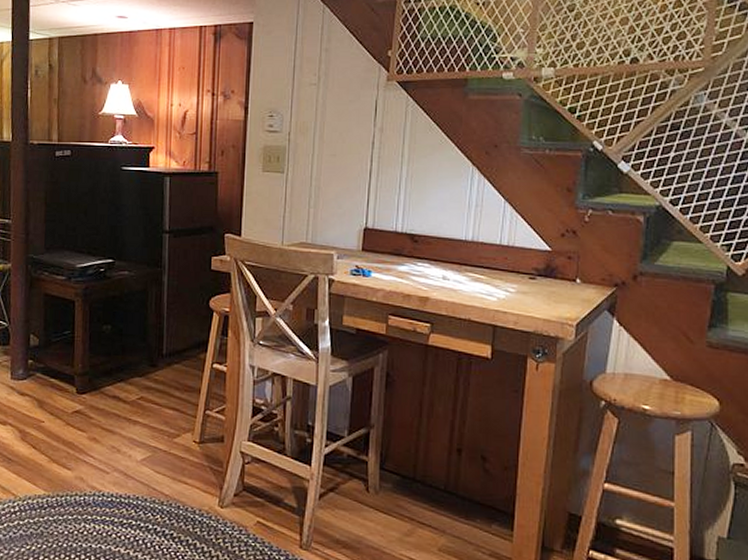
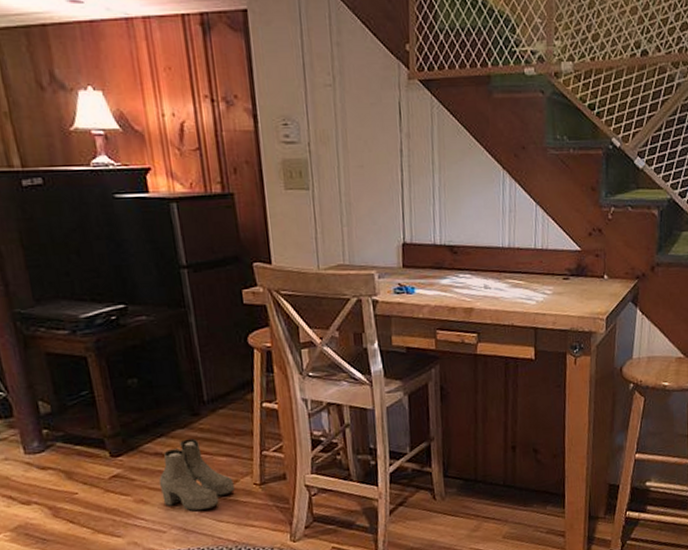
boots: none [111,387,176,459] -> present [159,438,234,511]

